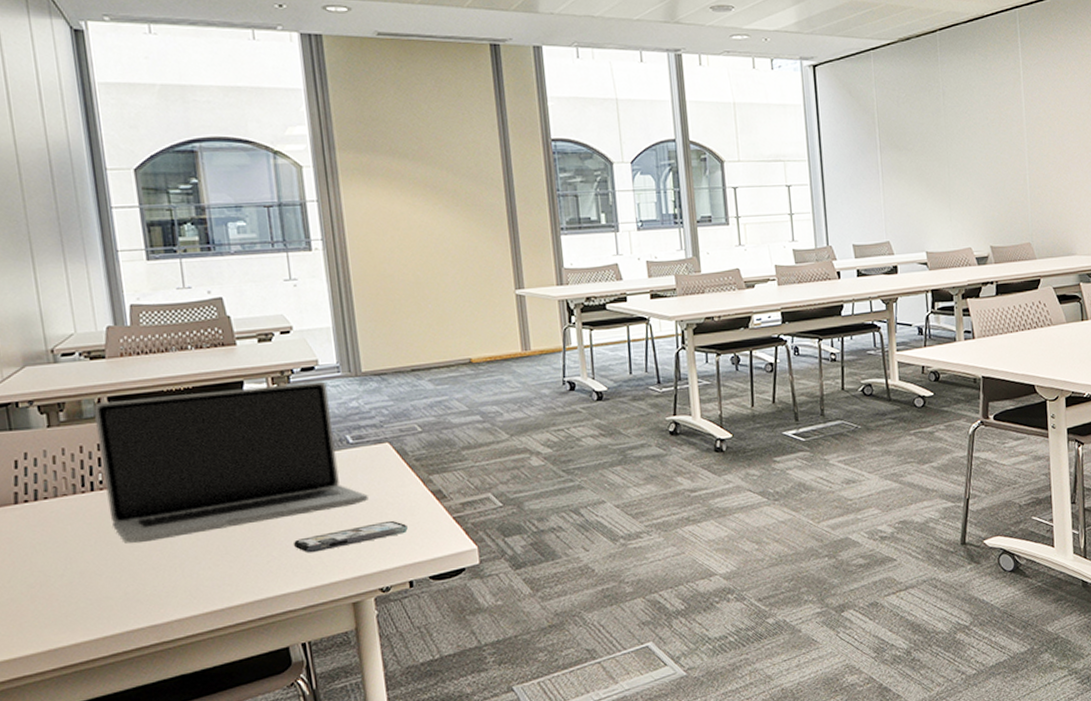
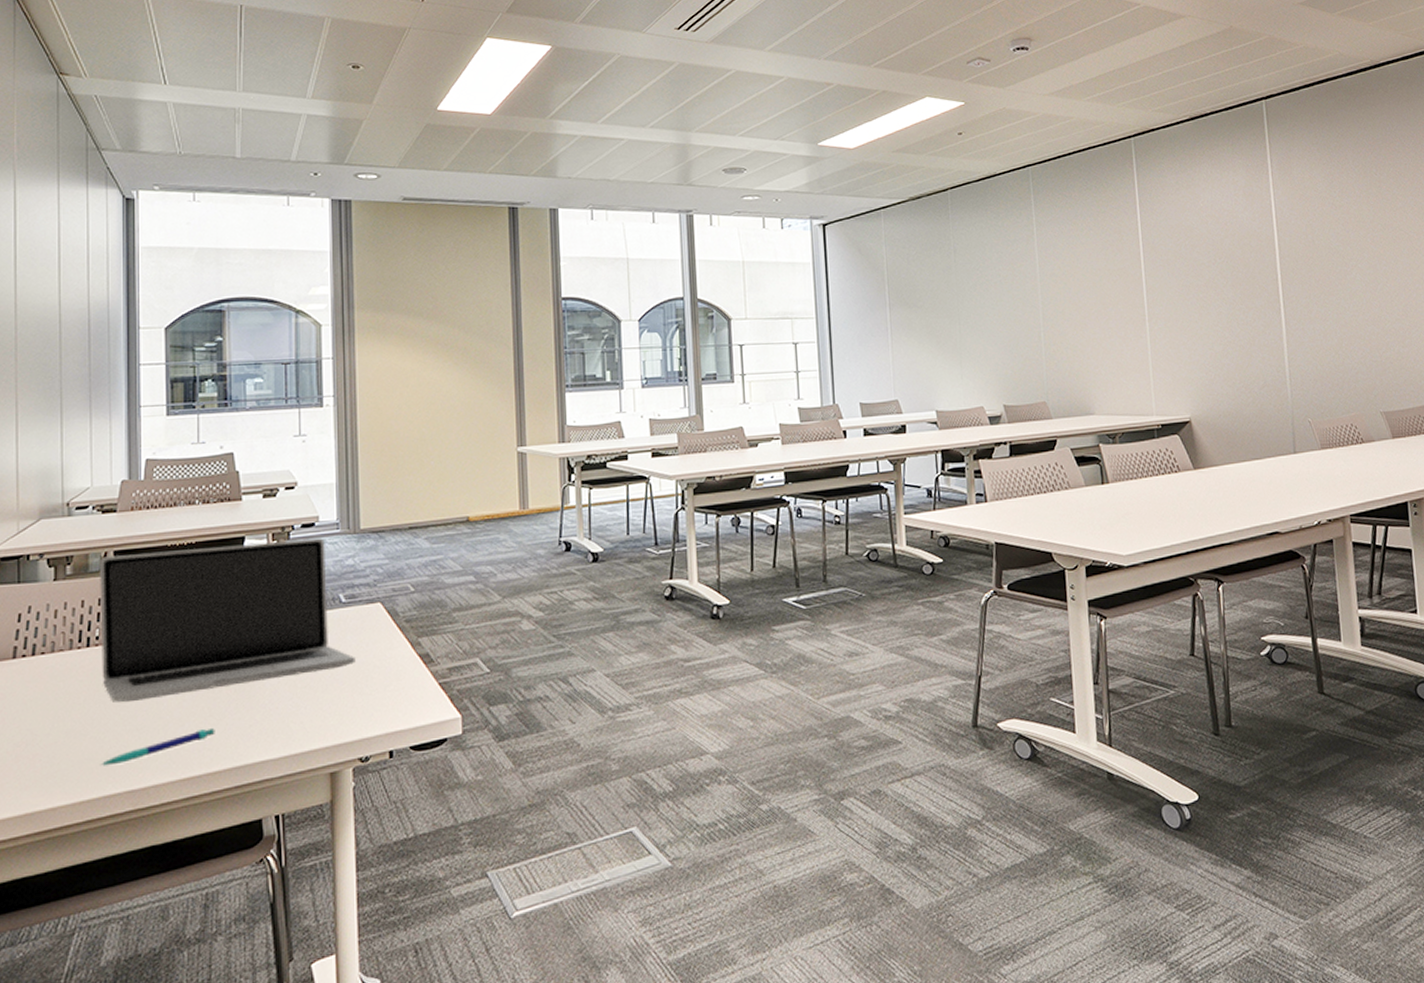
pen: none [119,564,234,604] -> present [100,727,215,767]
smartphone: present [293,520,408,553] -> none [276,685,392,718]

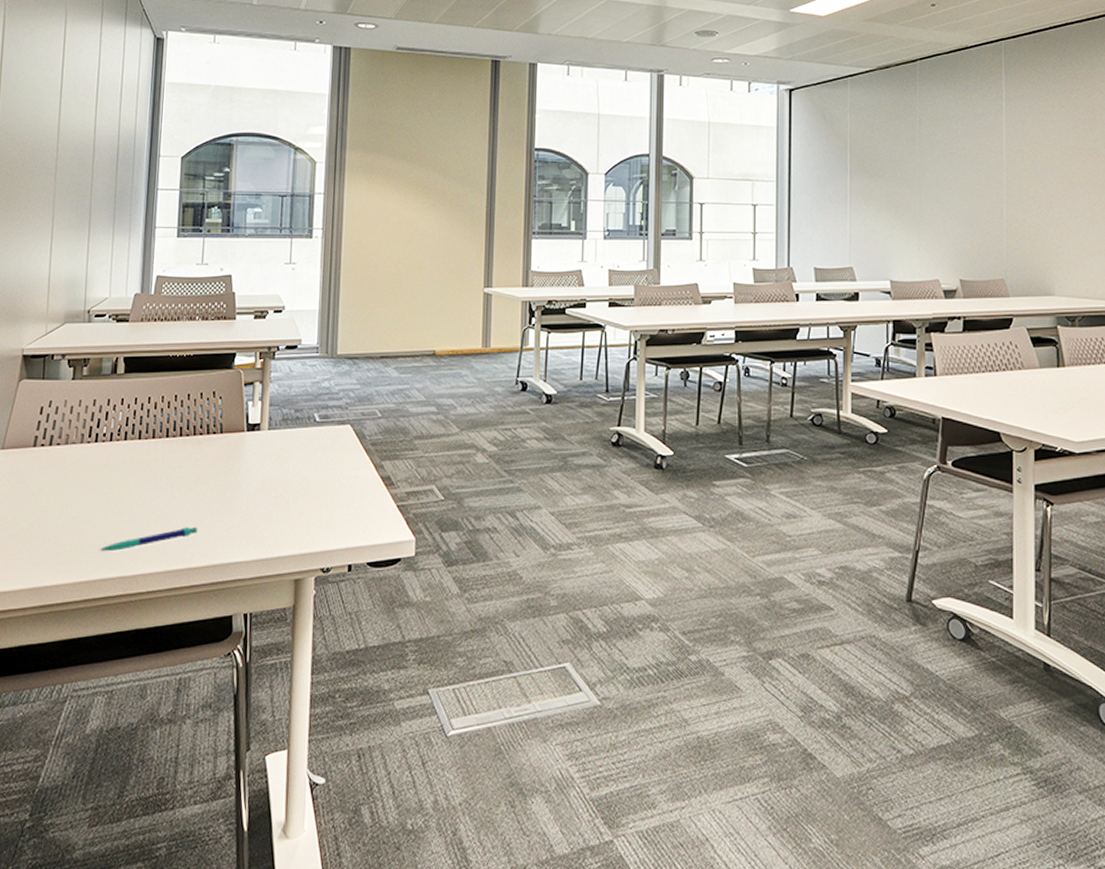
laptop: present [100,538,356,702] -> none [106,359,325,495]

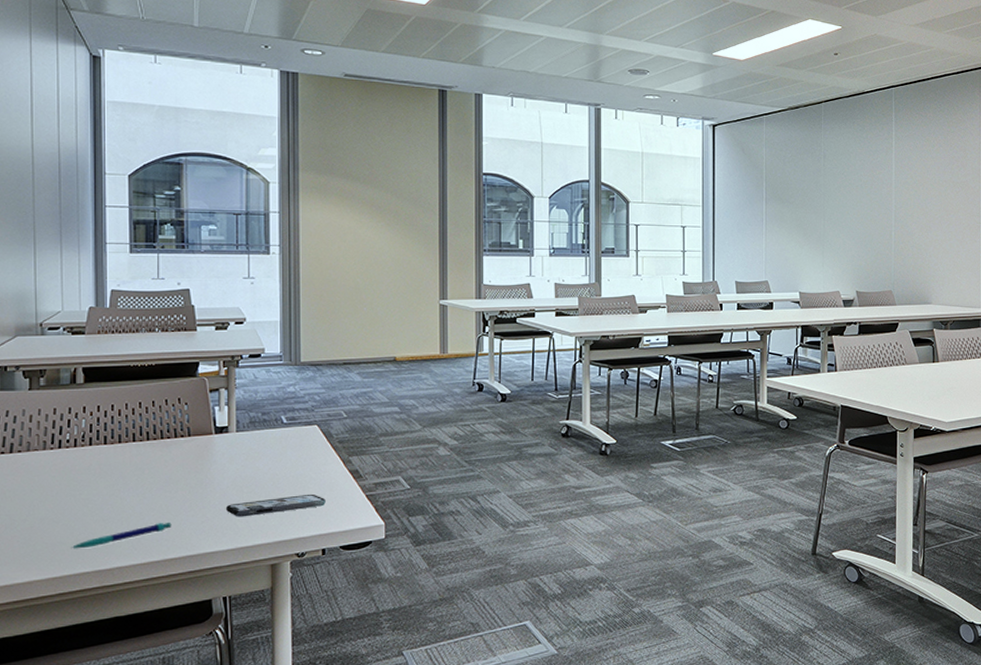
smartphone: none [252,501,355,525] -> present [225,494,326,517]

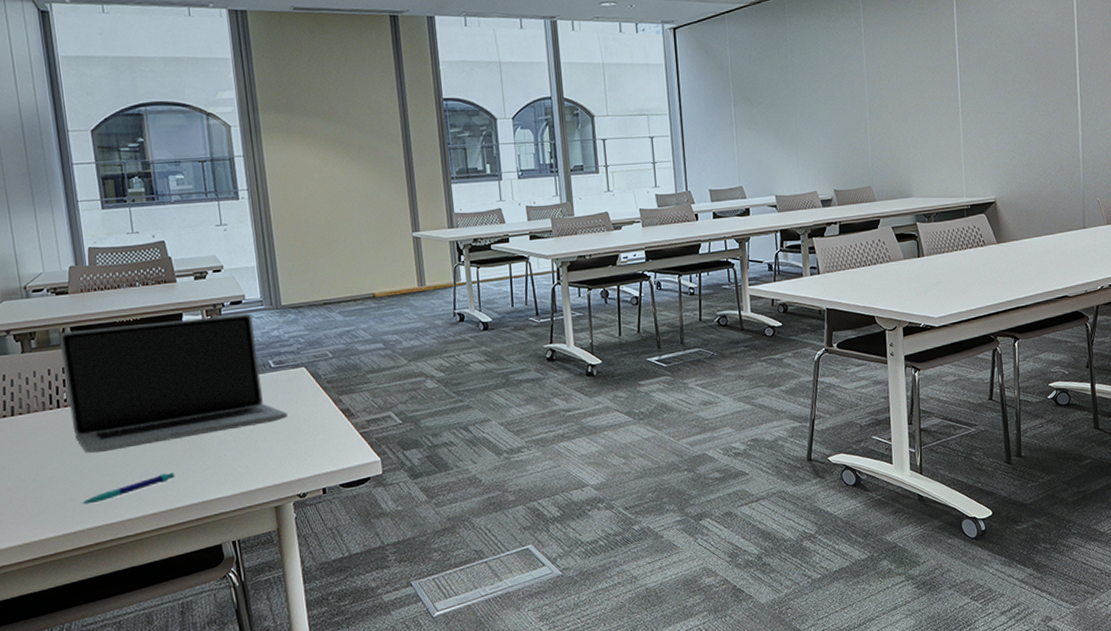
laptop: none [70,367,295,496] -> present [59,313,288,453]
smartphone: present [225,494,326,517] -> none [224,435,321,463]

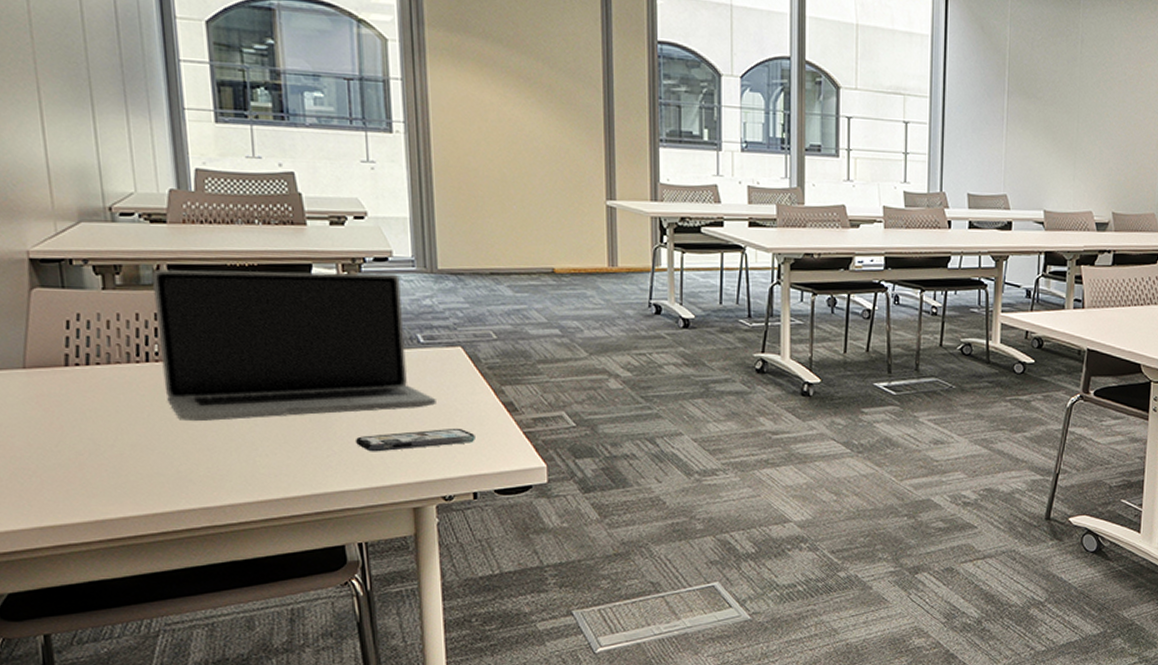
pen: present [81,472,175,505] -> none [171,454,292,482]
smartphone: none [224,435,321,463] -> present [355,428,475,452]

